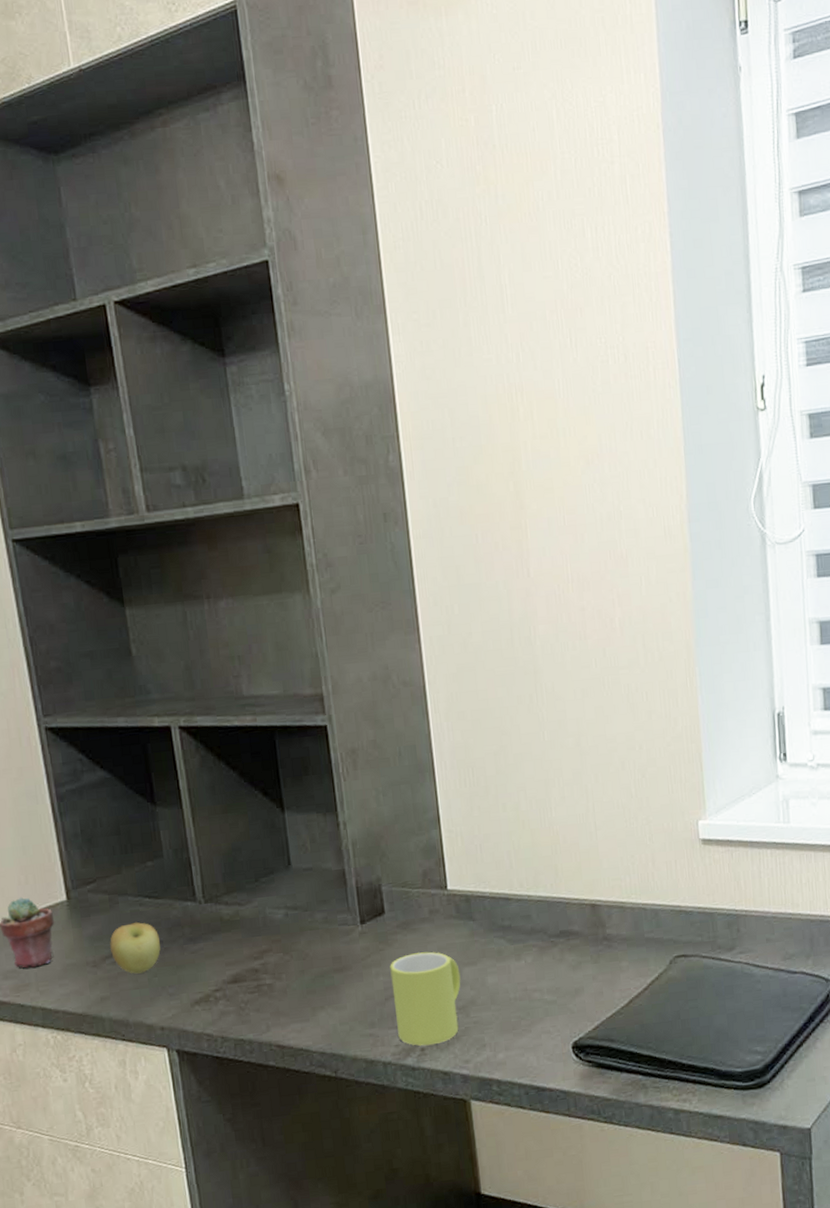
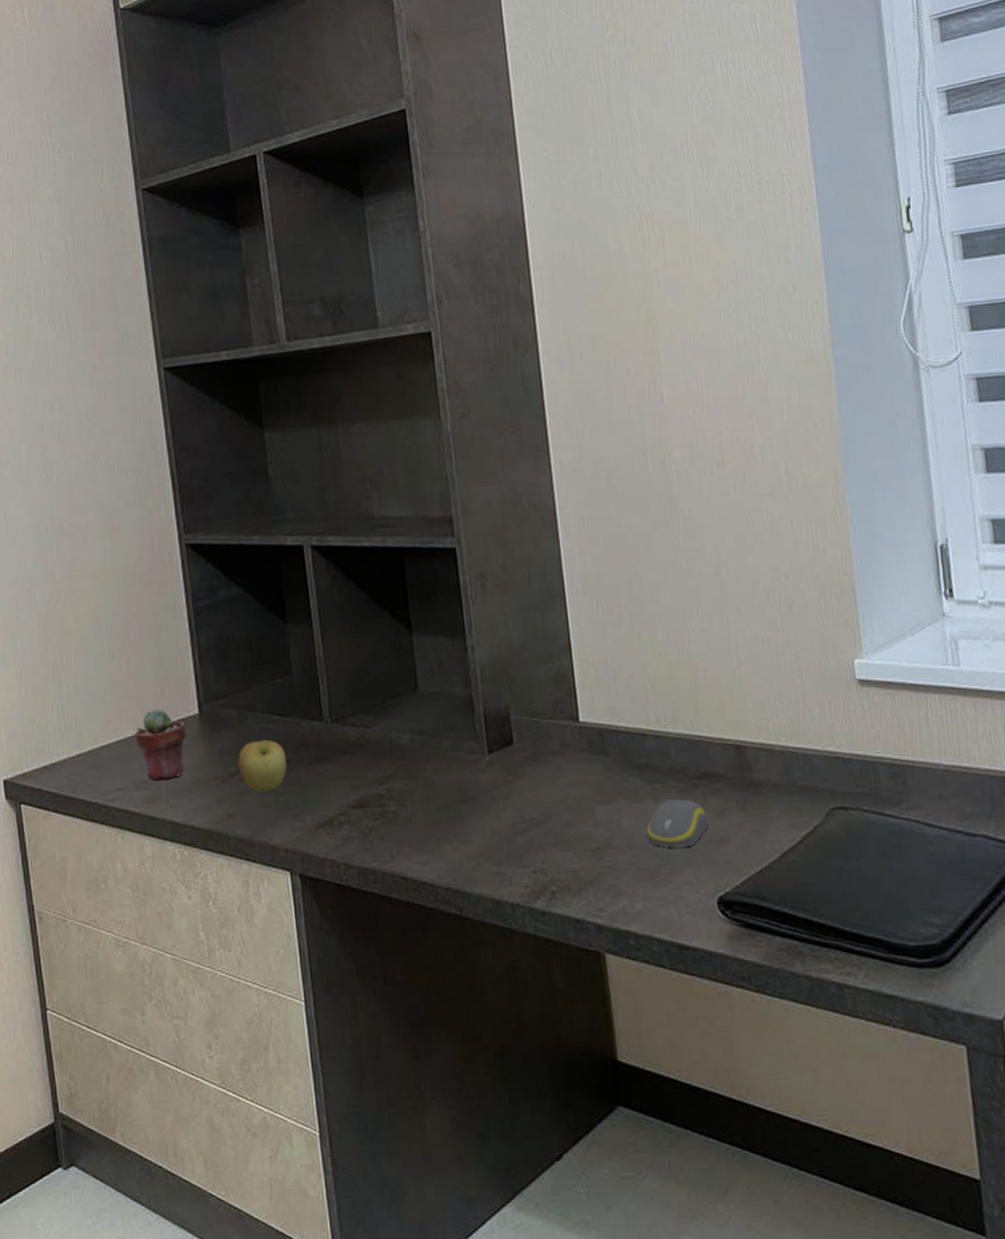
mug: present [390,951,461,1046] -> none [518,787,594,889]
computer mouse: none [509,956,564,1001] -> present [646,799,707,848]

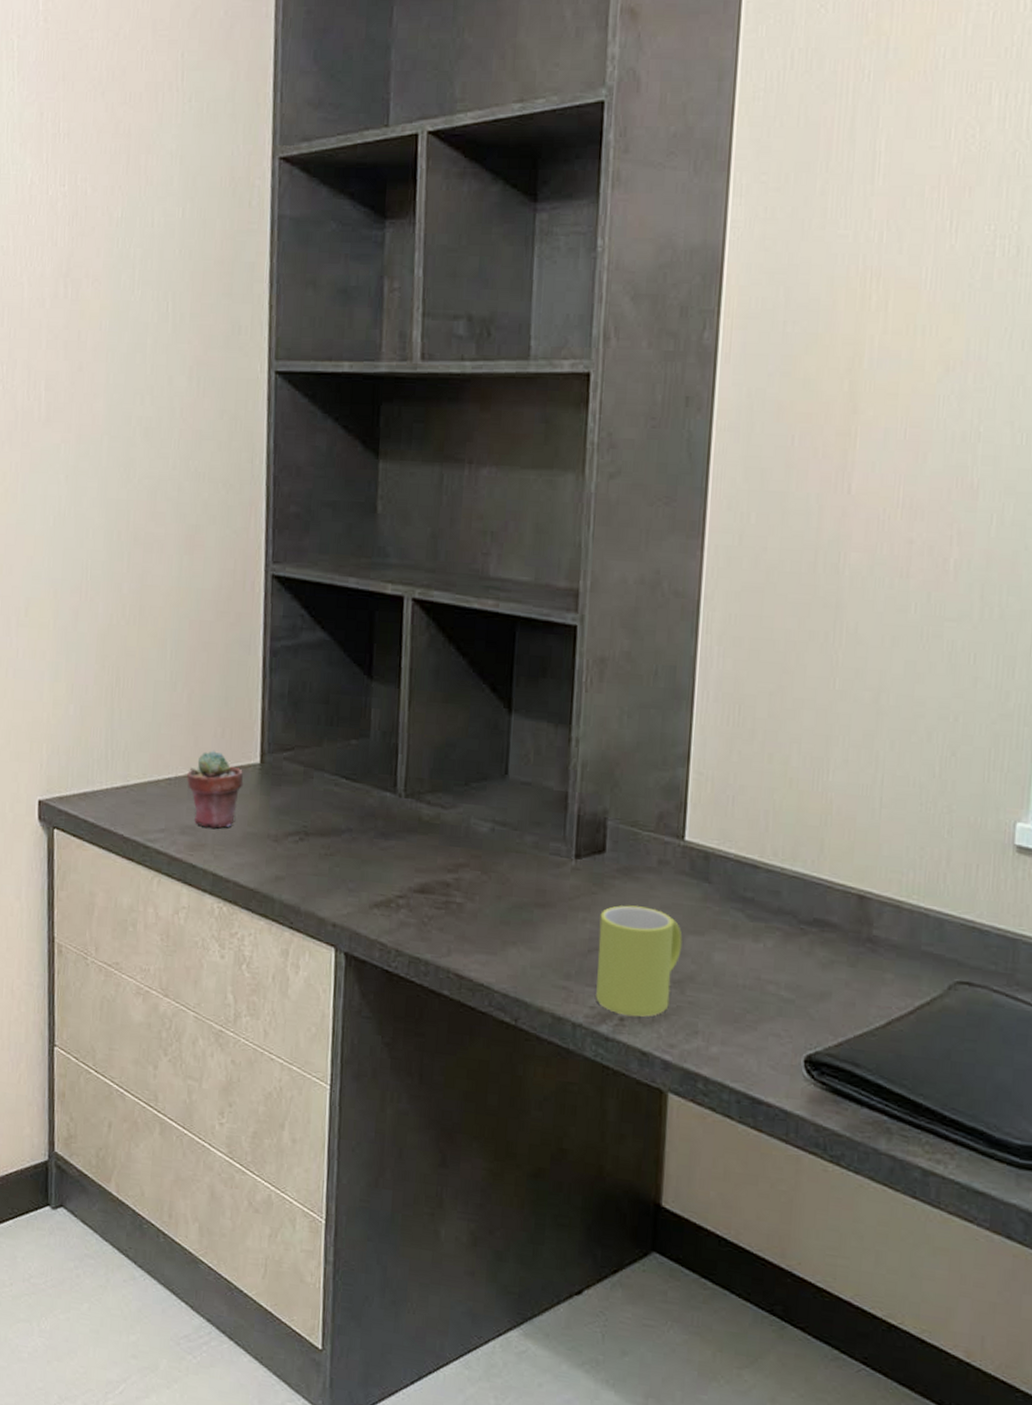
apple: present [238,740,287,792] -> none [295,802,349,860]
mug: none [518,787,594,889] -> present [596,905,683,1017]
computer mouse: present [646,799,707,848] -> none [739,941,810,996]

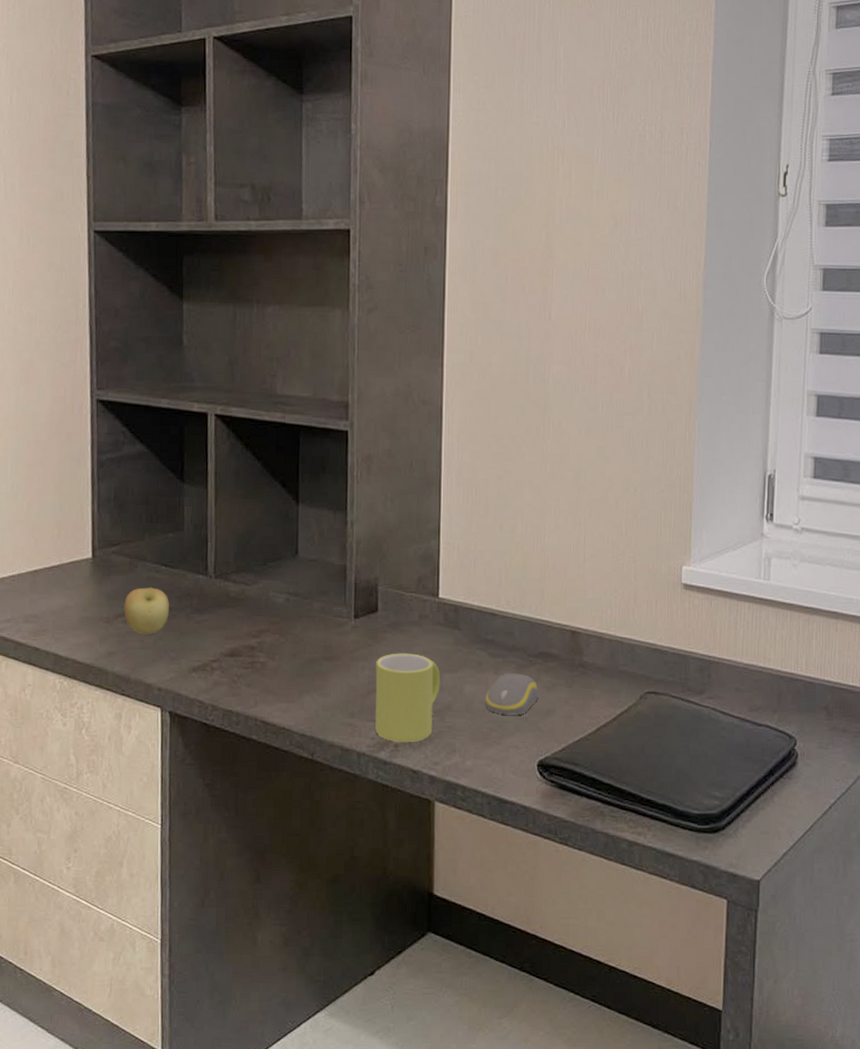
potted succulent: present [187,750,244,828] -> none [29,549,78,615]
apple: none [295,802,349,860] -> present [124,587,169,635]
computer mouse: none [739,941,810,996] -> present [485,673,538,715]

